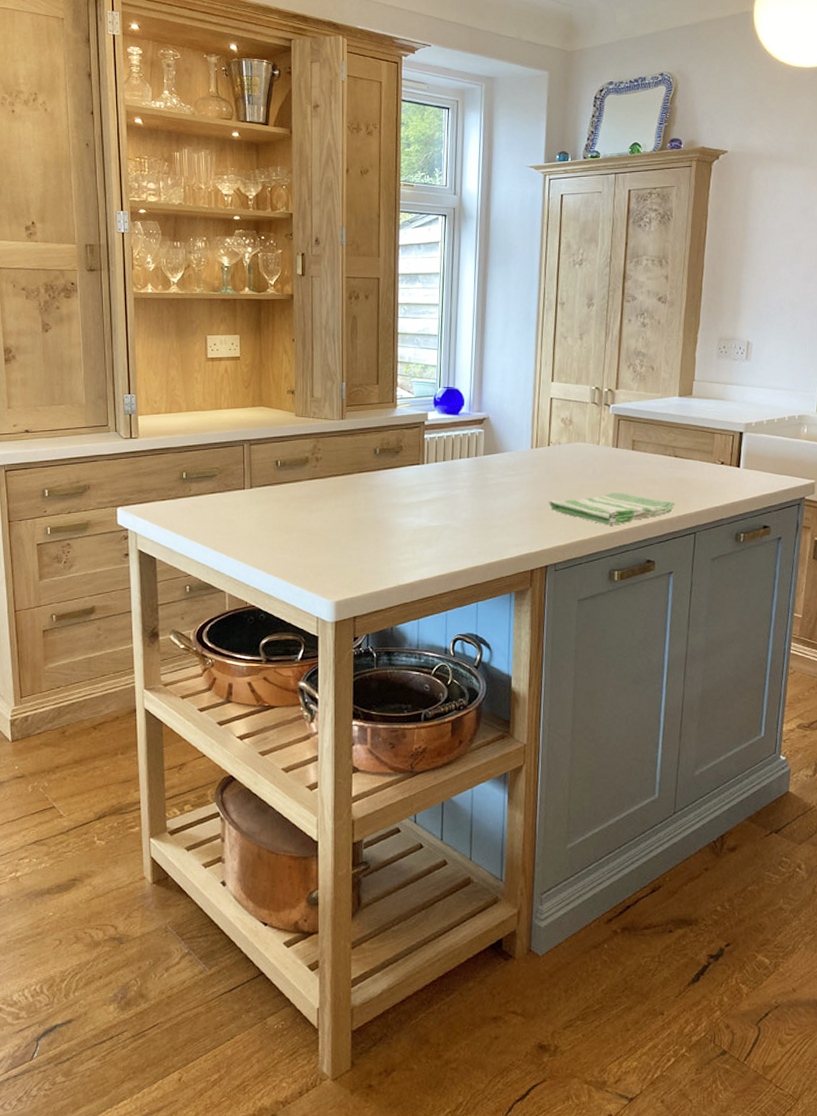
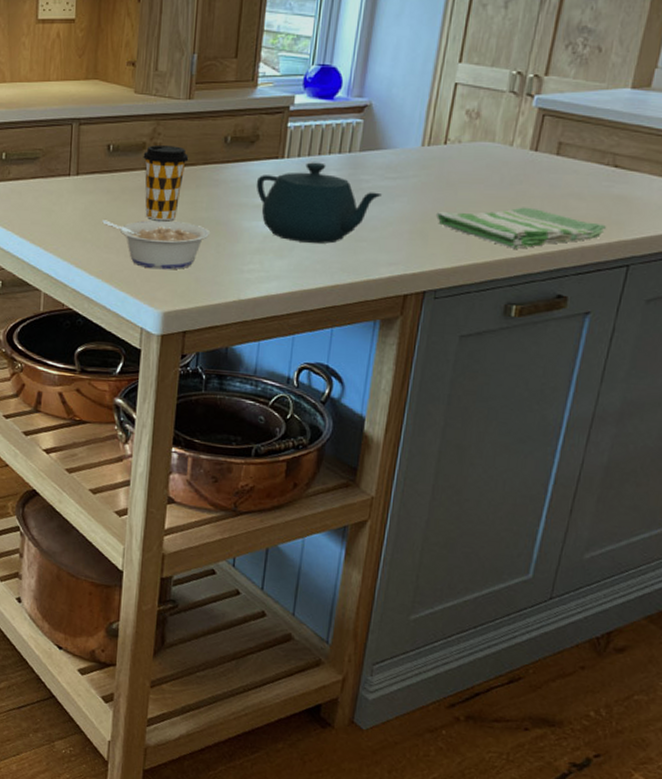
legume: none [276,522,368,565] -> present [102,220,210,270]
coffee cup: none [307,459,346,523] -> present [143,145,189,221]
teapot: none [403,466,504,533] -> present [256,162,382,244]

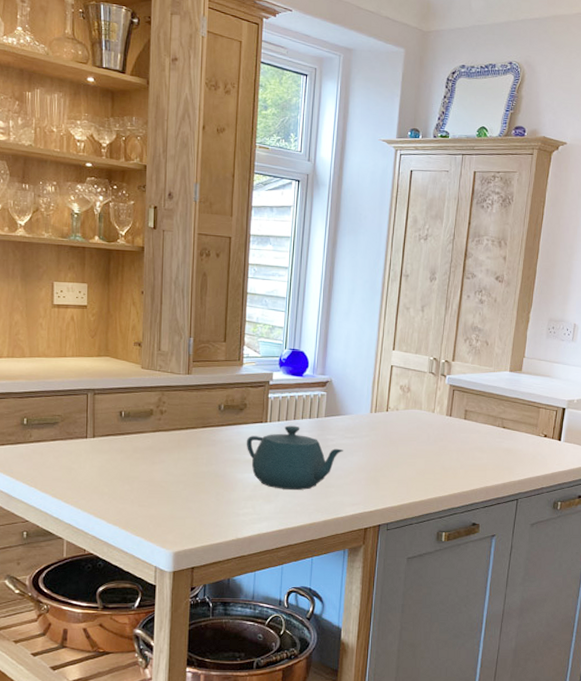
legume: present [102,220,210,270] -> none [117,474,210,516]
coffee cup: present [143,145,189,221] -> none [151,412,190,475]
dish towel: present [435,207,607,249] -> none [384,458,502,489]

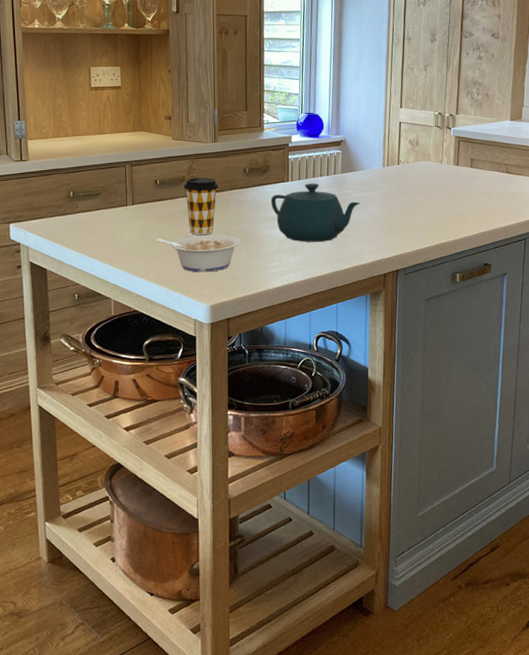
legume: none [117,474,210,516] -> present [156,234,240,273]
coffee cup: none [151,412,190,475] -> present [184,178,219,235]

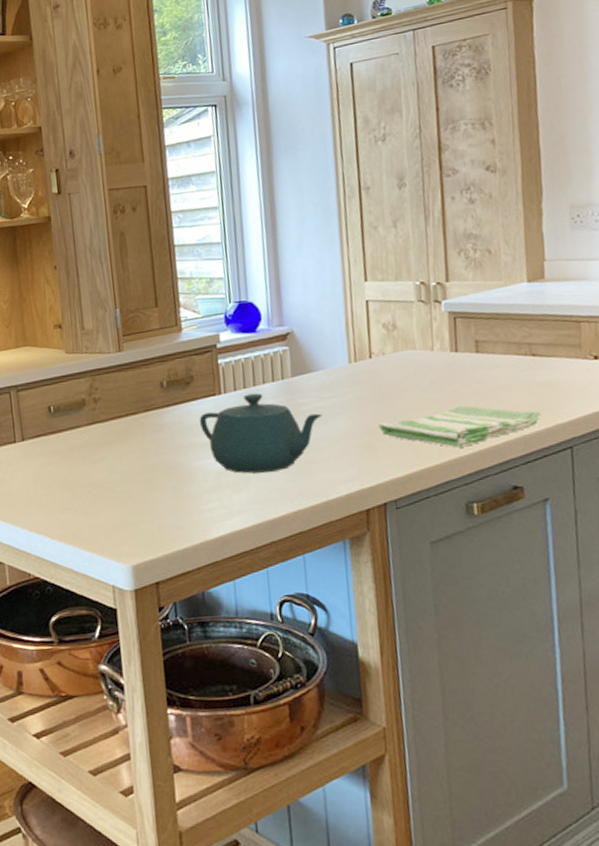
legume: present [156,234,240,273] -> none [55,471,164,524]
coffee cup: present [184,178,219,235] -> none [84,398,130,474]
dish towel: none [398,204,509,234] -> present [377,405,542,448]

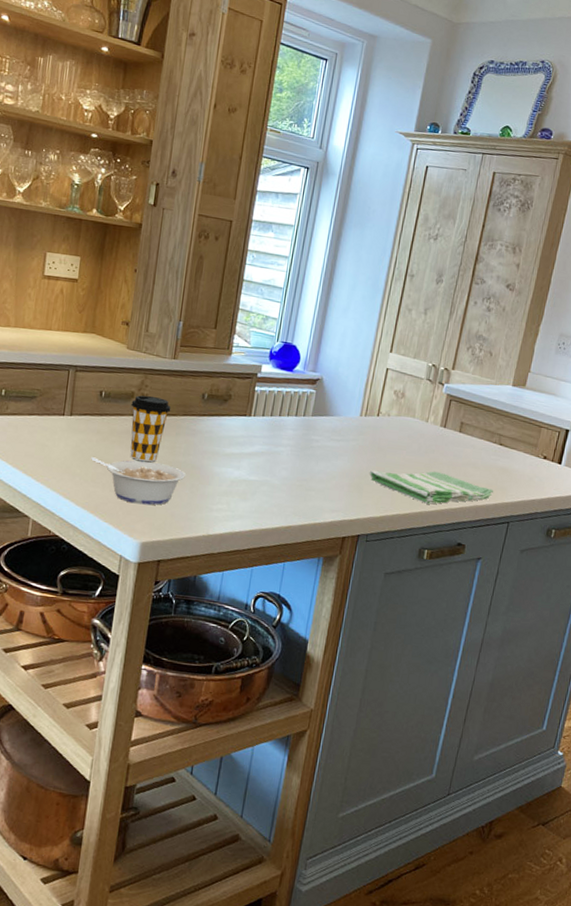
legume: none [55,471,164,524] -> present [91,457,186,505]
coffee cup: none [84,398,130,474] -> present [130,395,171,462]
teapot: present [199,393,322,474] -> none [226,421,328,491]

